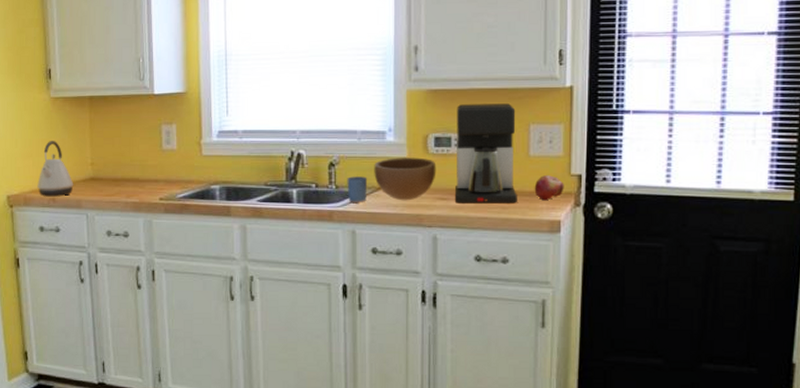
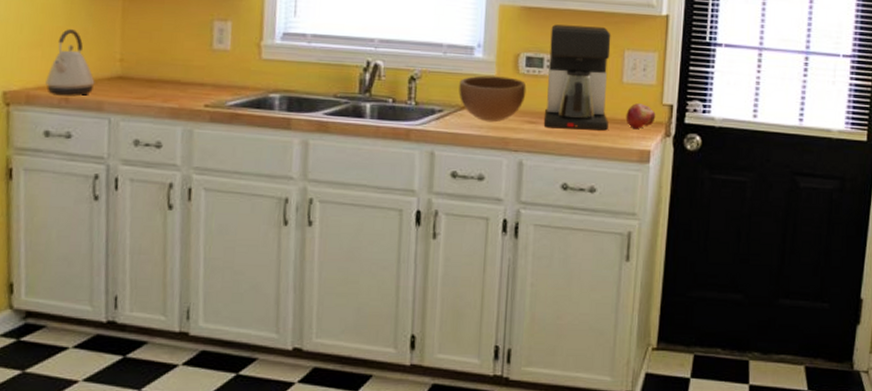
mug: present [347,176,368,204] -> none [428,93,452,123]

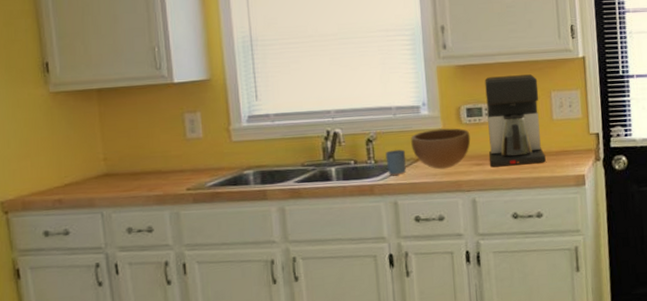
kettle: present [45,29,95,97] -> none [38,138,84,199]
mug: none [428,93,452,123] -> present [385,149,406,176]
fruit: present [625,103,656,129] -> none [559,135,585,158]

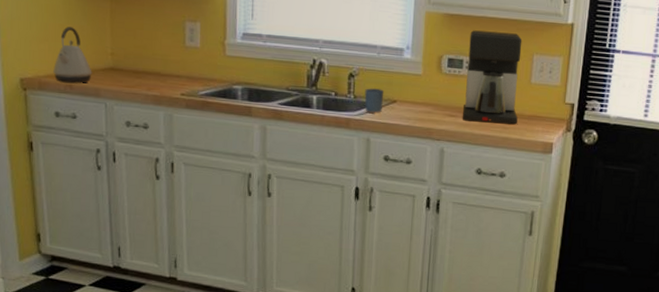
kettle: none [38,138,84,199] -> present [53,27,92,84]
bowl: present [411,128,471,170] -> none [390,74,448,115]

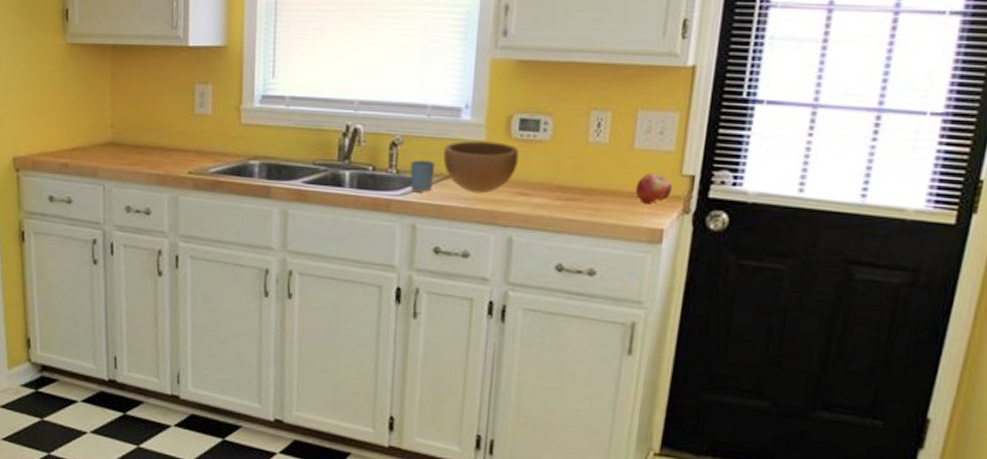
kettle: present [53,27,92,84] -> none [48,95,90,163]
bowl: none [390,74,448,115] -> present [443,140,519,194]
coffee maker: present [462,30,522,126] -> none [537,80,622,206]
fruit: none [532,101,559,124] -> present [635,173,673,203]

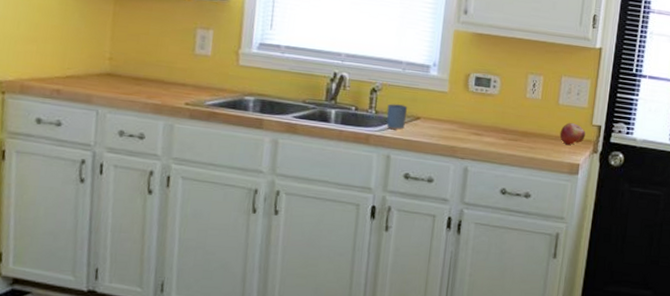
bowl: present [443,140,519,194] -> none [414,91,475,133]

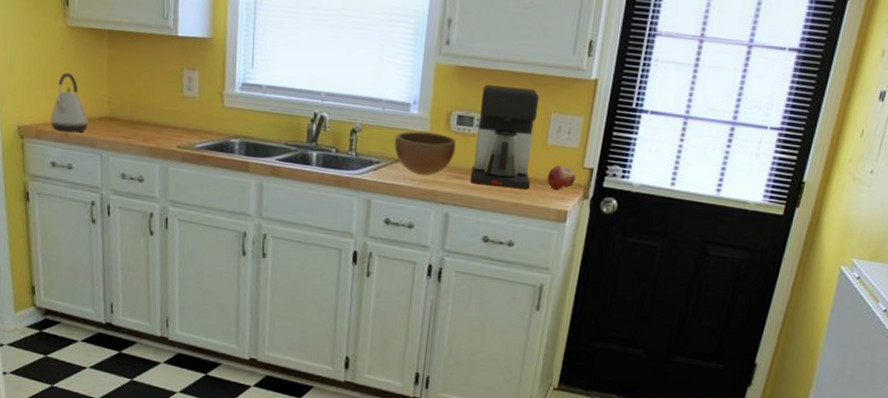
kettle: none [39,28,85,89] -> present [50,73,89,134]
mug: present [386,104,408,130] -> none [366,145,388,173]
bowl: none [414,91,475,133] -> present [394,131,457,176]
coffee maker: none [487,50,551,146] -> present [469,84,540,190]

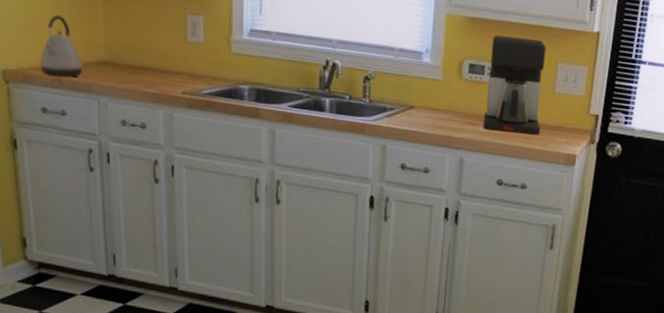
bowl: present [394,131,457,176] -> none [408,79,469,123]
fruit: present [546,165,576,190] -> none [555,112,583,135]

